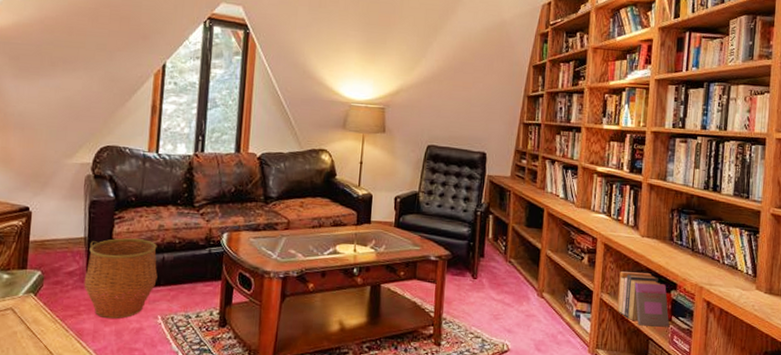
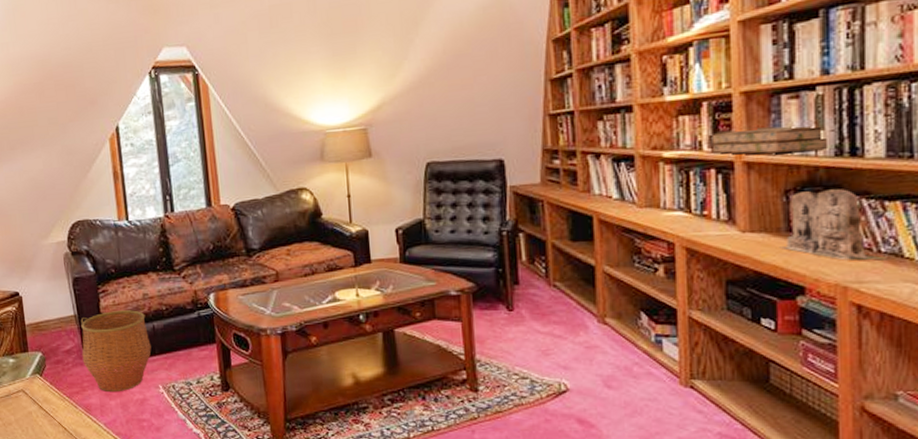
books: present [617,271,670,327] -> none [714,278,800,346]
decorative box: none [630,158,702,184] -> present [713,125,829,155]
bookend: none [664,212,729,270] -> present [779,189,889,262]

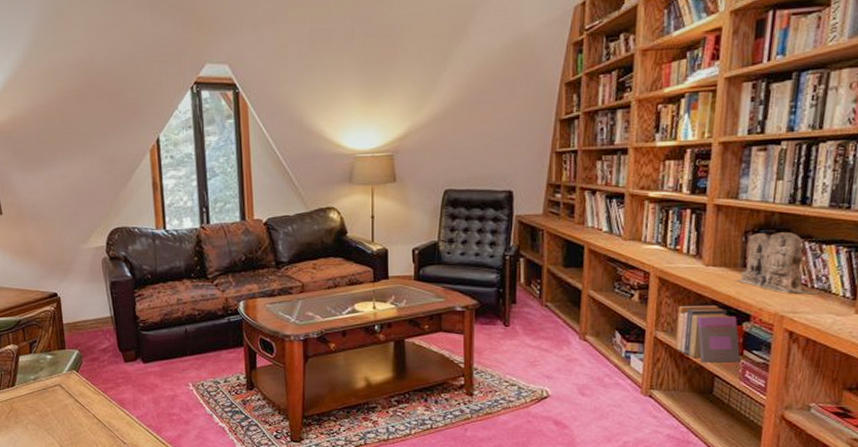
basket: present [80,310,152,393] -> none [117,314,183,389]
decorative box: present [713,125,829,155] -> none [691,174,786,200]
books: none [714,278,800,346] -> present [675,306,741,363]

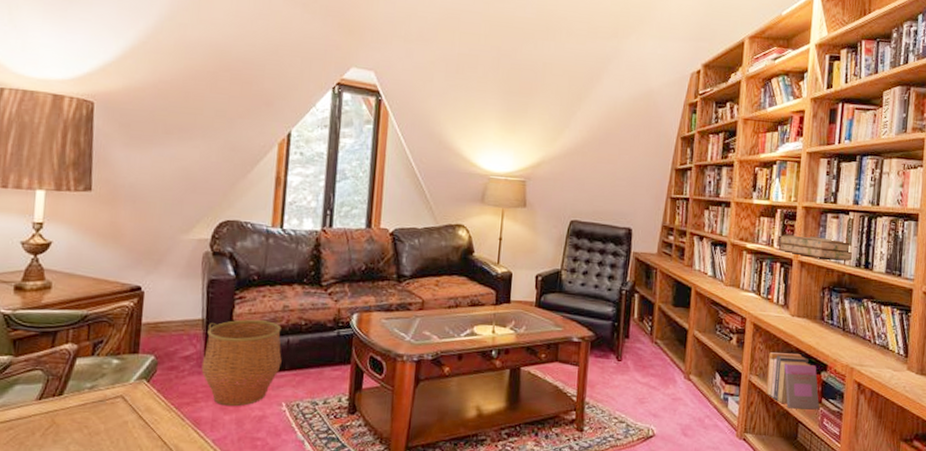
basket: none [117,314,183,389] -> present [201,319,282,407]
decorative box: none [691,174,786,200] -> present [780,234,853,261]
bookend: present [734,232,820,295] -> none [814,290,880,350]

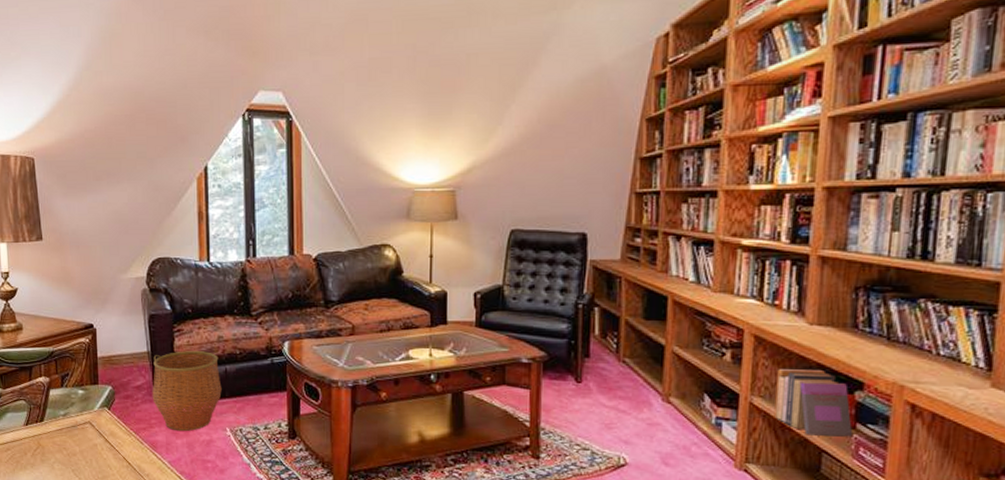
decorative box: present [780,234,853,261] -> none [791,223,903,252]

